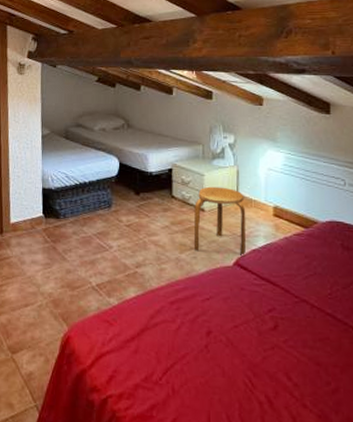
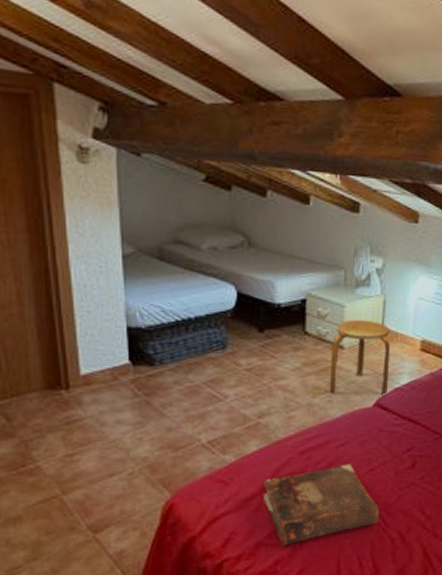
book: none [141,318,246,392] -> present [264,463,380,546]

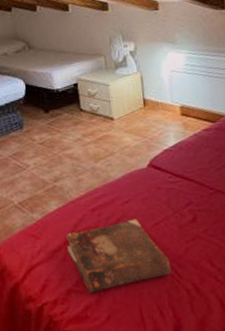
stool: present [329,319,391,397] -> none [103,94,158,158]

